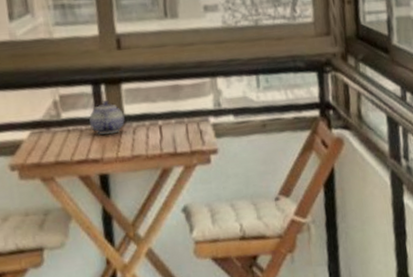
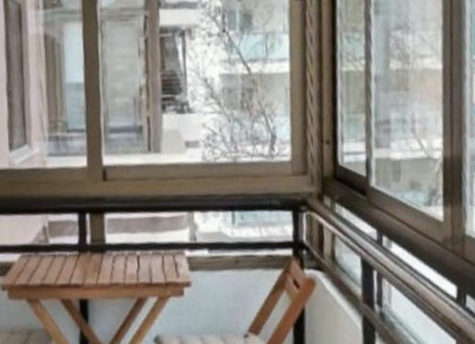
teapot: present [88,100,125,135] -> none [73,229,106,261]

